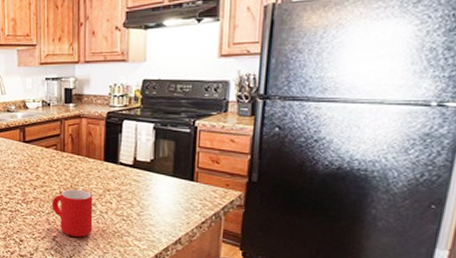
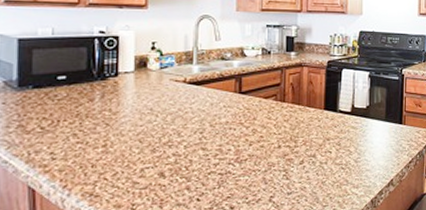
mug: present [52,189,93,237] -> none [269,141,313,194]

